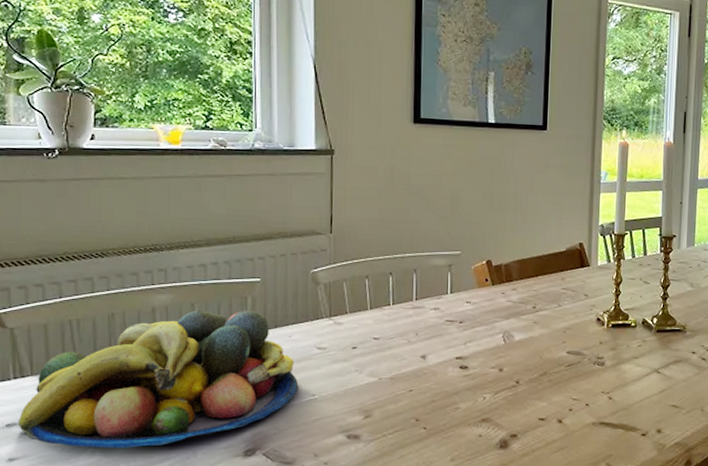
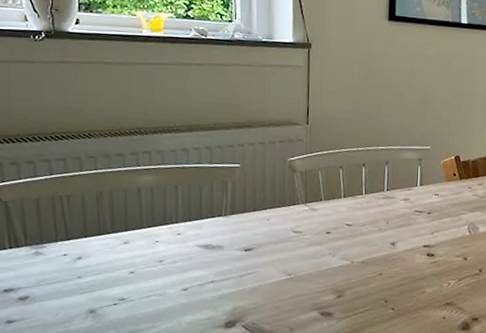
fruit bowl: present [19,310,299,448] -> none [15,191,276,316]

